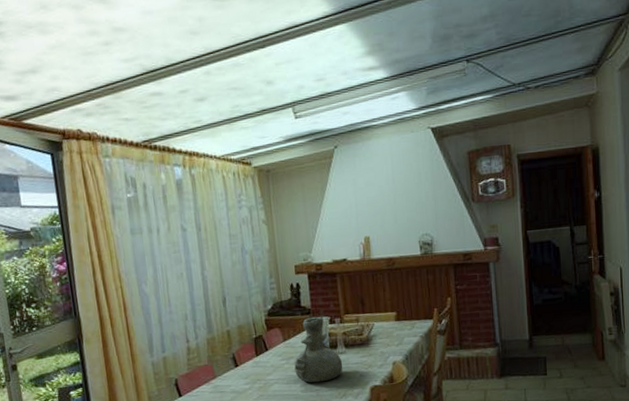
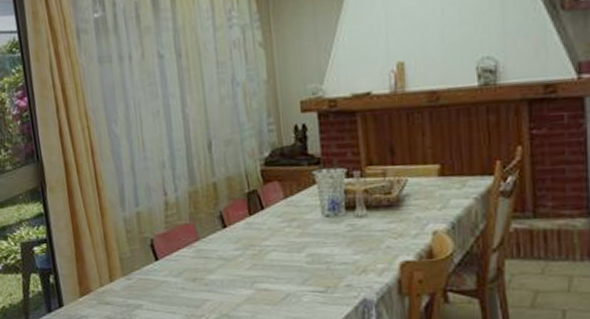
vase: present [294,317,343,383] -> none [298,168,363,253]

